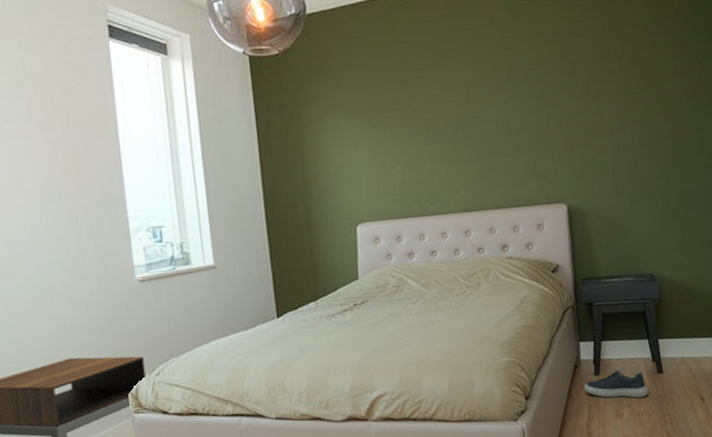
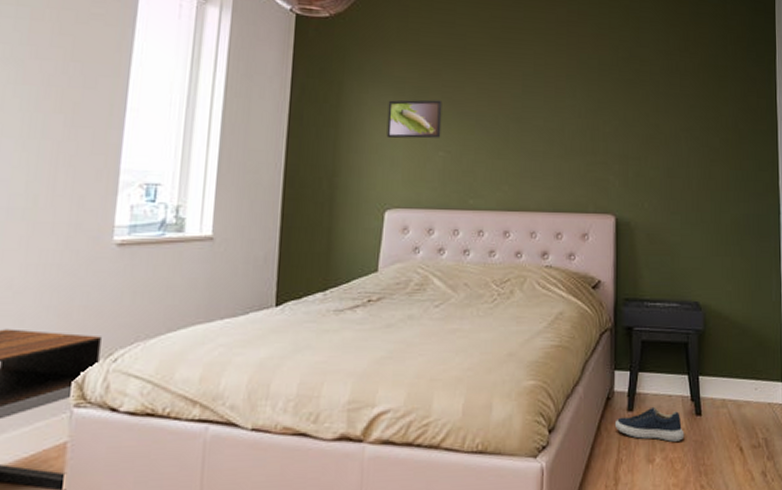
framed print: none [344,118,397,160] -> present [386,99,442,139]

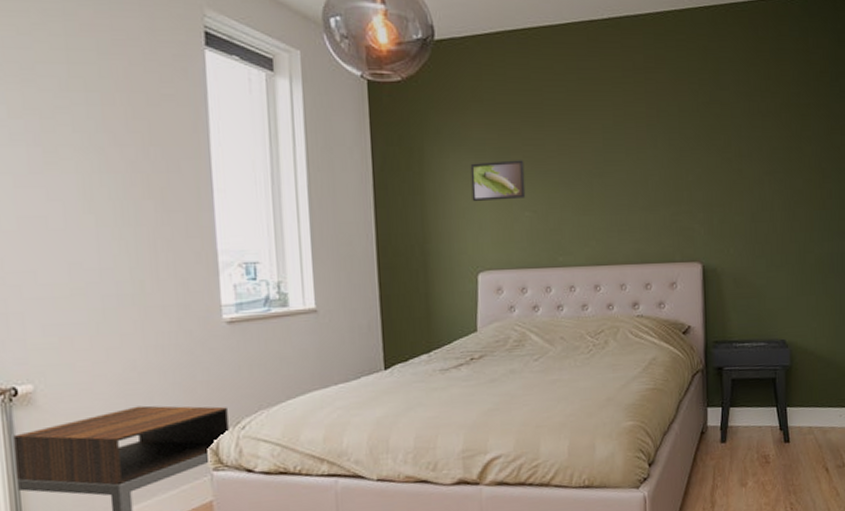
shoe: present [614,406,685,442] -> none [709,437,774,467]

